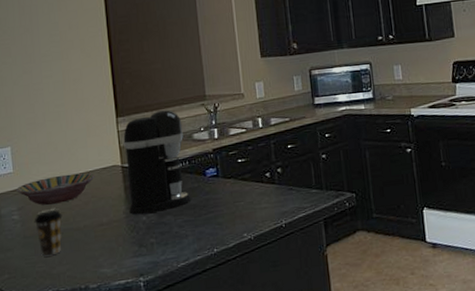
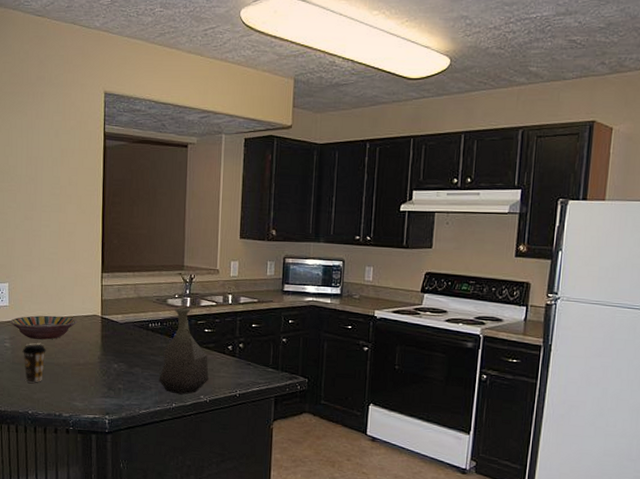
coffee maker: present [123,109,191,215] -> none [103,272,159,363]
vase: none [194,139,250,238] -> present [159,307,209,395]

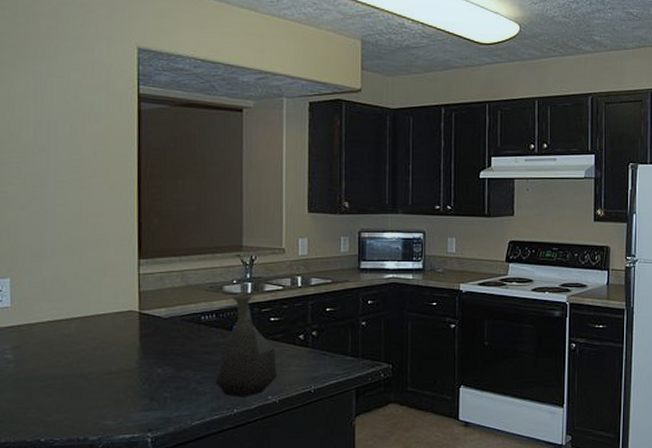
serving bowl: present [10,315,77,340] -> none [13,315,107,346]
coffee cup: present [22,344,46,383] -> none [30,353,65,402]

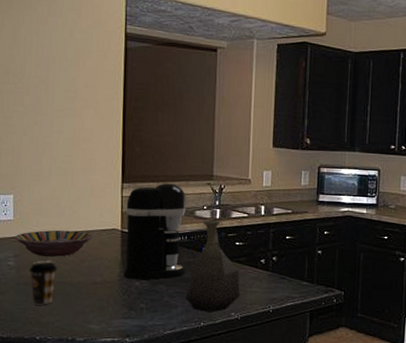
serving bowl: none [13,315,107,346] -> present [15,230,94,257]
coffee cup: none [30,353,65,402] -> present [29,262,58,305]
coffee maker: none [143,256,214,367] -> present [123,182,186,280]

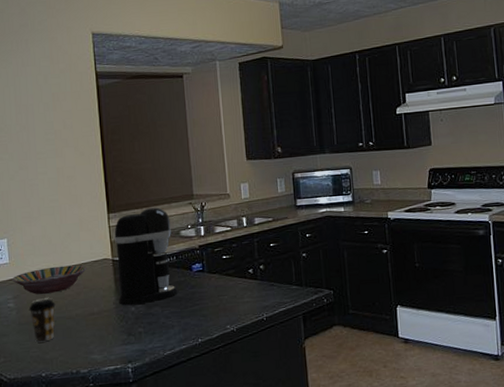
vase: present [185,219,240,313] -> none [181,236,233,329]

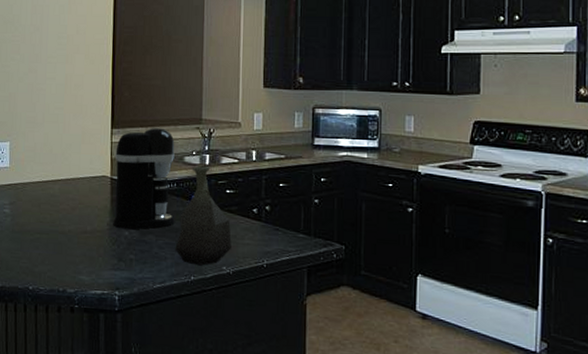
serving bowl: present [12,264,87,294] -> none [10,177,84,205]
coffee cup: present [28,299,56,343] -> none [23,210,50,254]
vase: none [181,236,233,329] -> present [175,165,232,266]

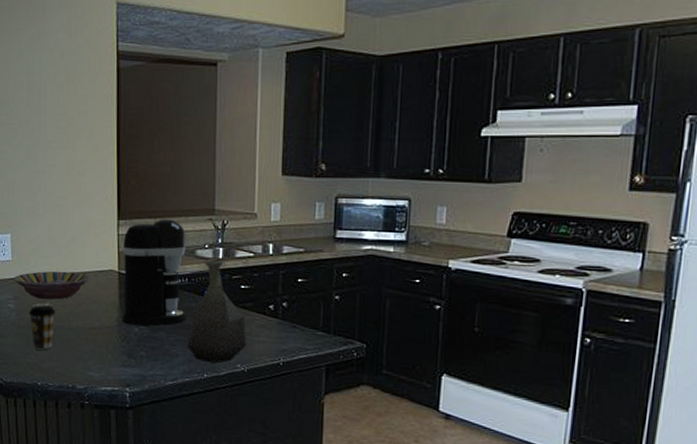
serving bowl: none [10,177,84,205] -> present [14,271,91,300]
coffee cup: none [23,210,50,254] -> present [28,305,56,350]

